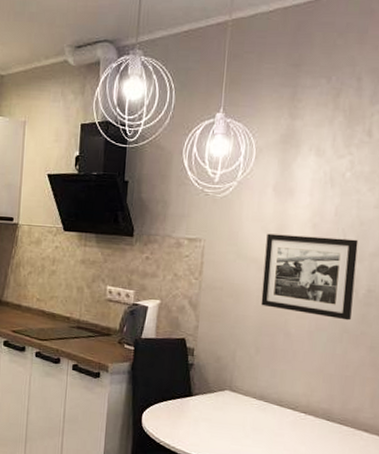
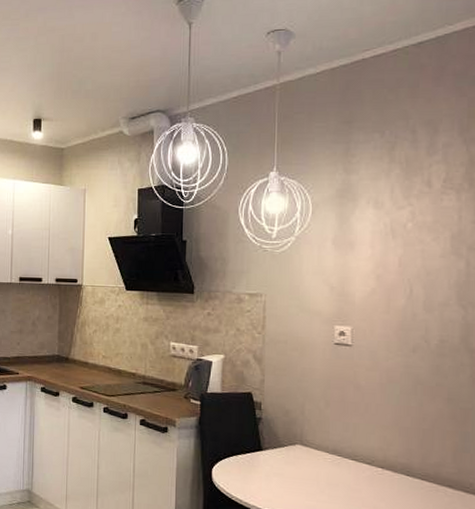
picture frame: present [261,233,359,321] -> none [327,286,426,372]

